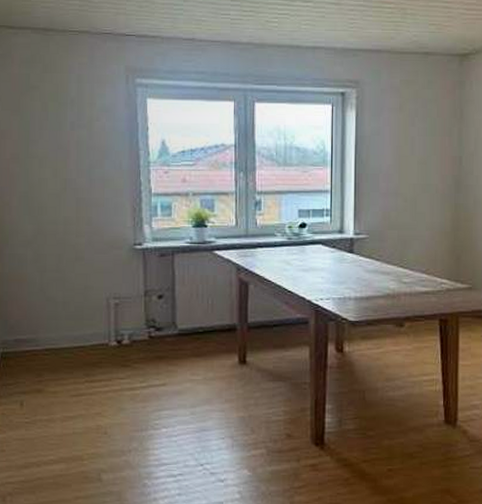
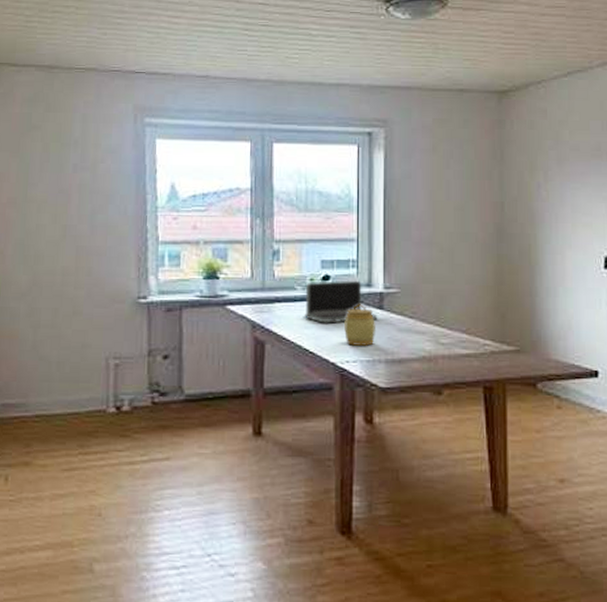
laptop: none [281,227,349,266] -> present [302,280,378,323]
jar: none [319,248,346,285] -> present [344,304,375,346]

